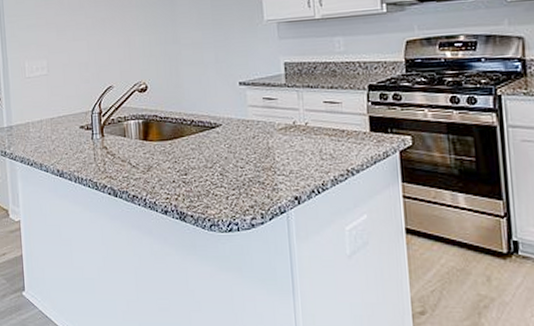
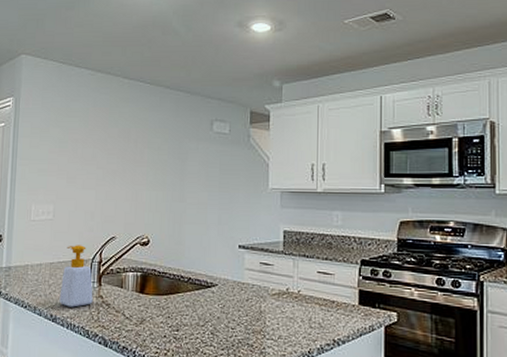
soap bottle: none [63,97,98,161] -> present [59,245,93,307]

